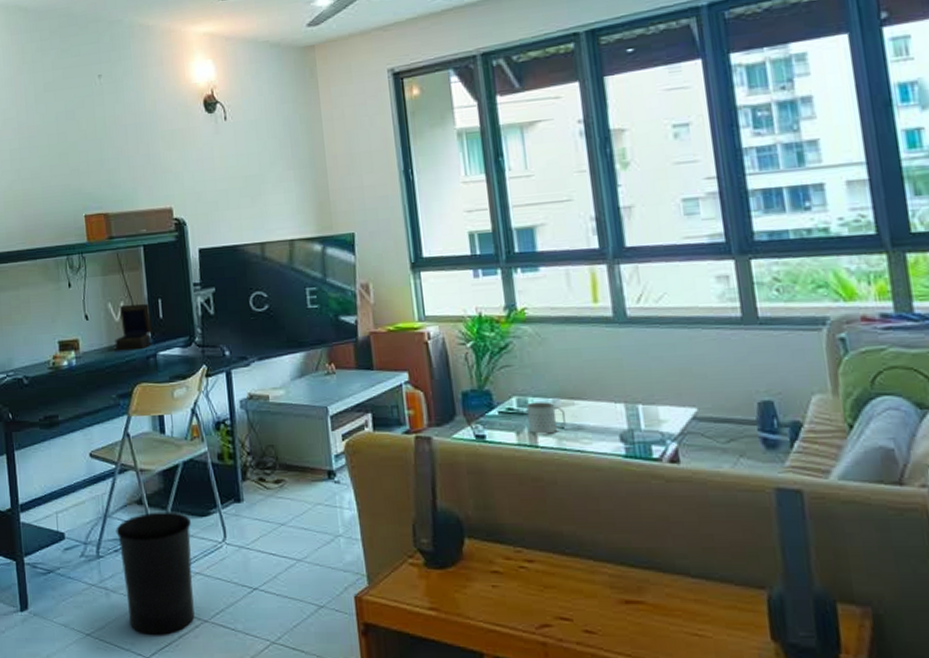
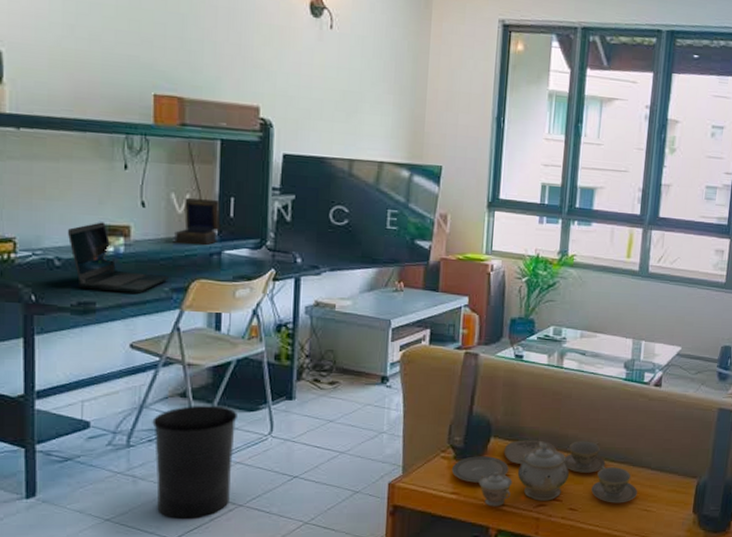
laptop computer: none [30,339,115,404] -> present [67,222,169,294]
tea set: none [424,539,678,627] -> present [451,440,637,507]
mug: present [526,402,566,434] -> none [558,332,588,358]

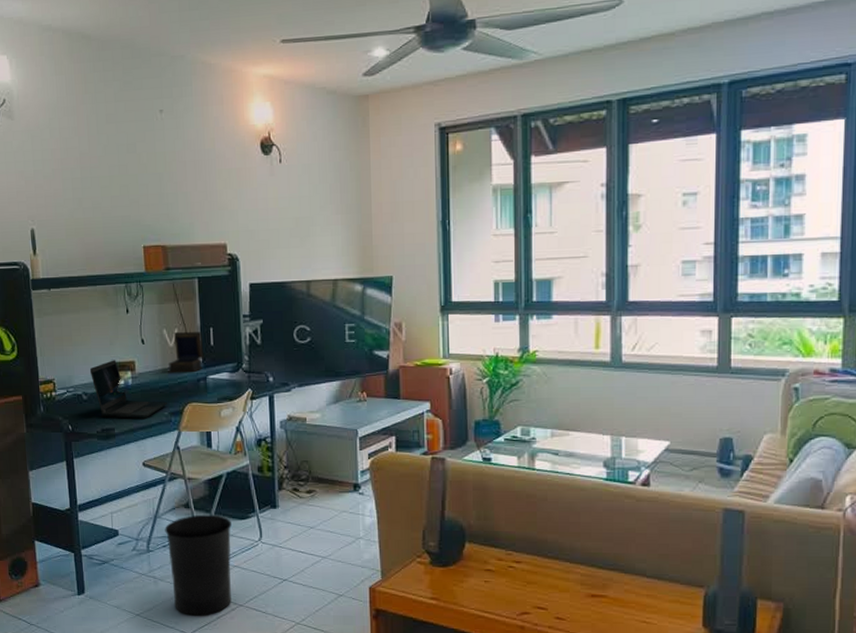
tea set: present [451,440,637,507] -> none [428,545,632,614]

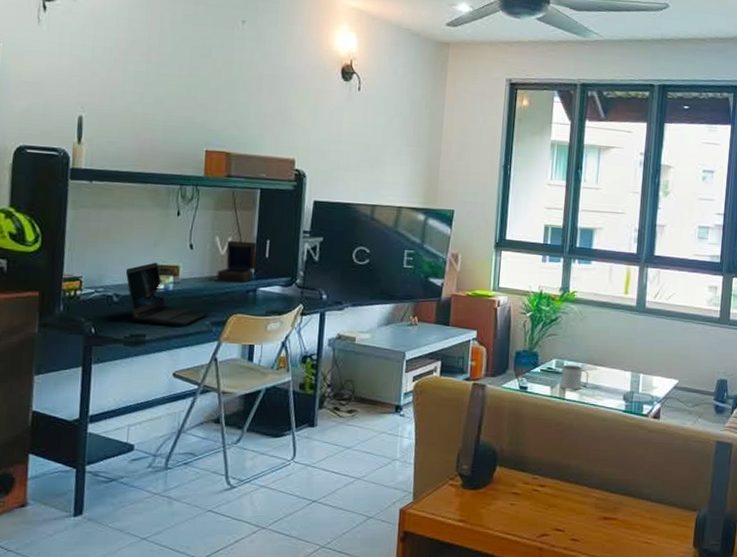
waste bin: present [165,514,232,617] -> none [187,430,264,541]
mug: none [528,432,560,459] -> present [560,365,588,390]

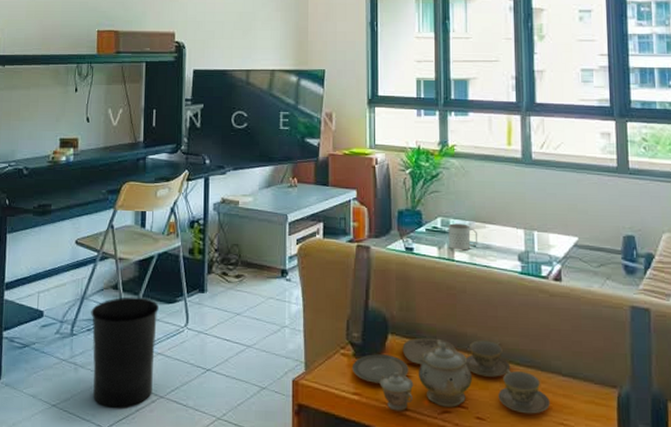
laptop computer: present [125,262,210,327] -> none [33,136,106,196]
waste bin: none [187,430,264,541] -> present [91,296,159,409]
decorative box: present [215,241,258,284] -> none [109,112,146,152]
tea set: none [459,469,638,536] -> present [352,337,550,414]

